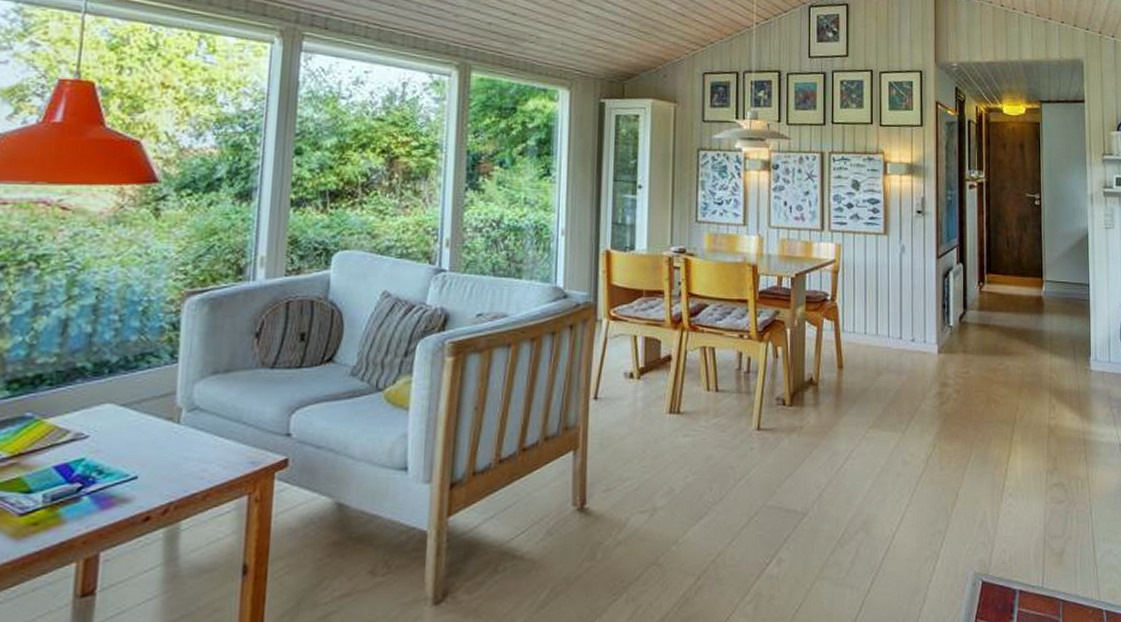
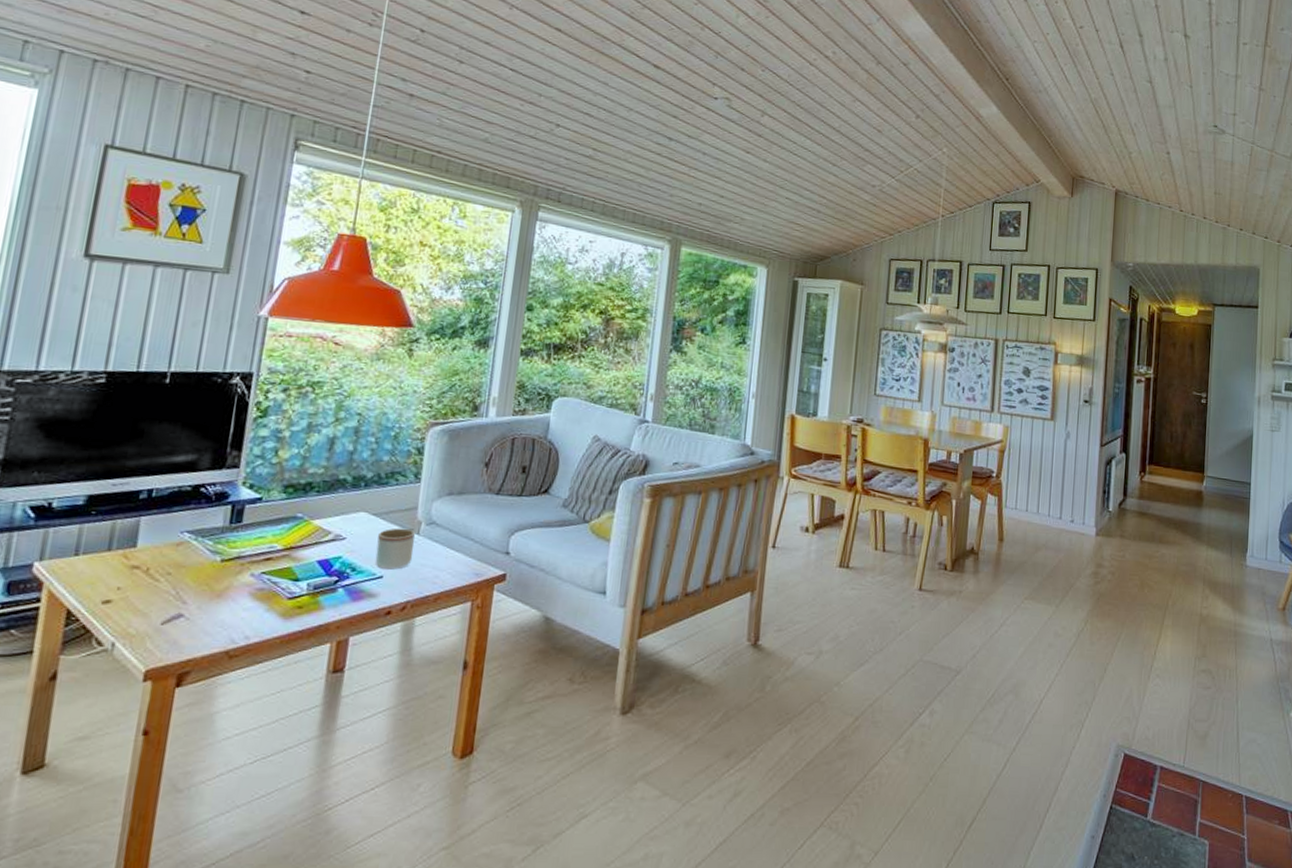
mug: none [126,417,175,468] -> present [375,528,415,570]

